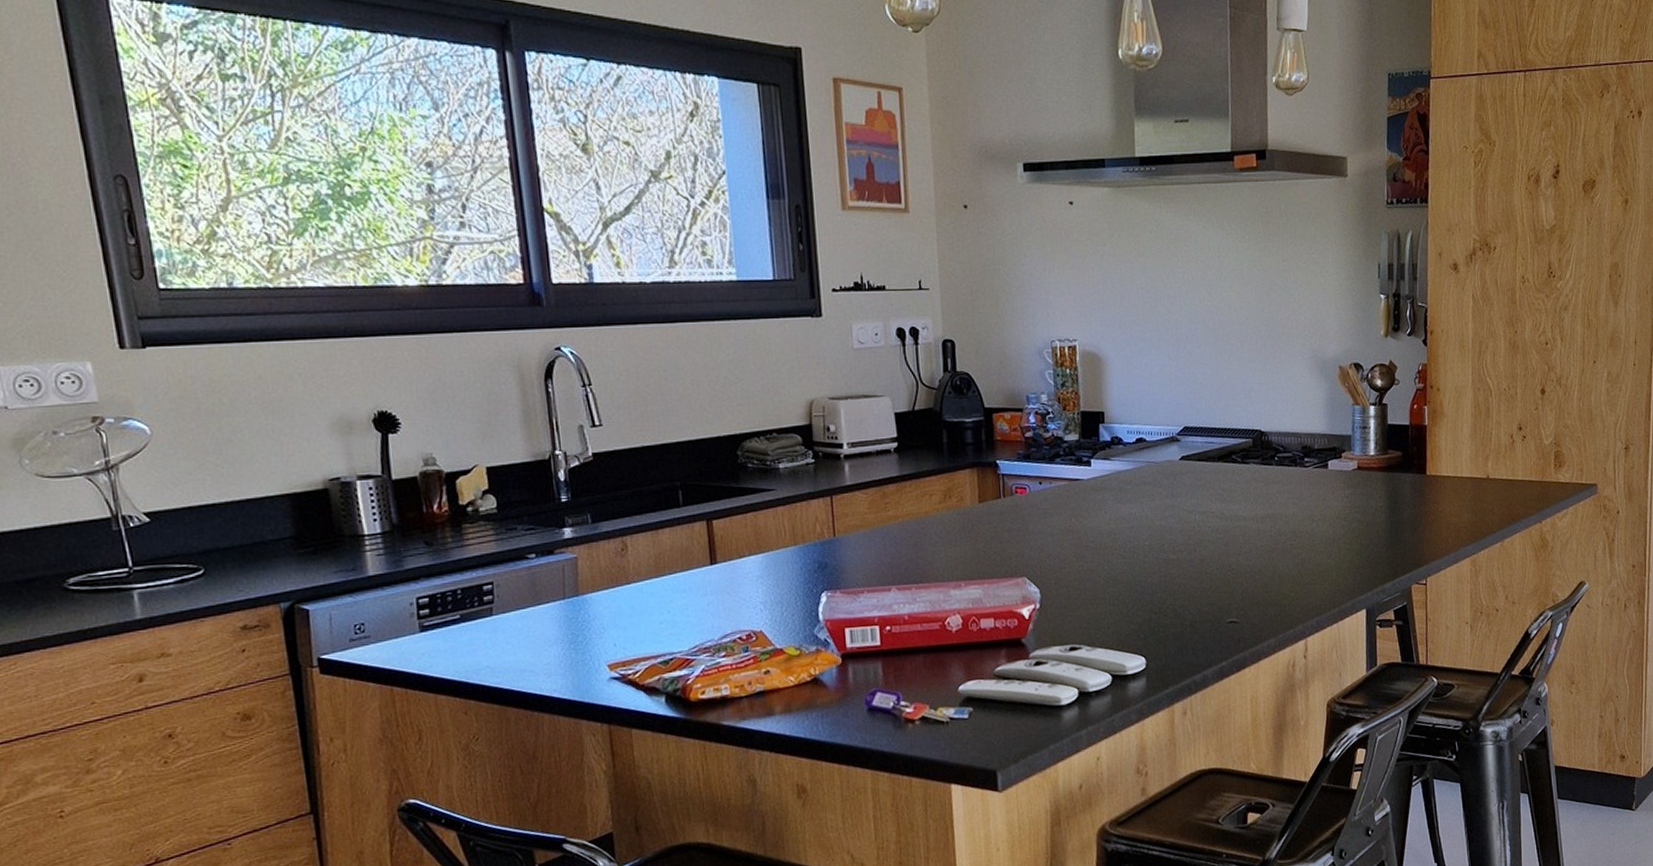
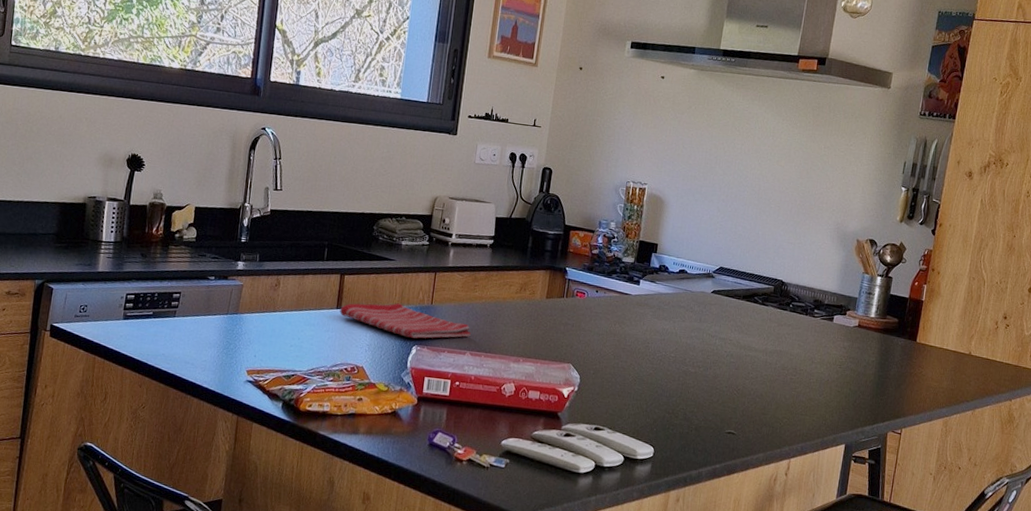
dish towel: none [715,543,893,584] -> present [339,303,471,339]

